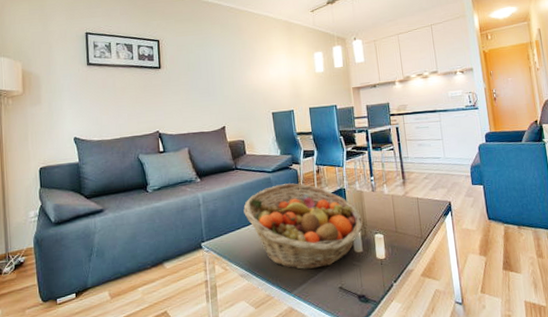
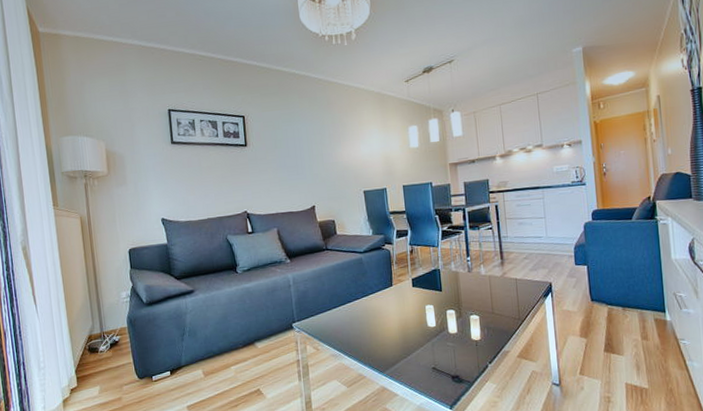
fruit basket: present [243,183,364,269] -> none [334,263,459,350]

